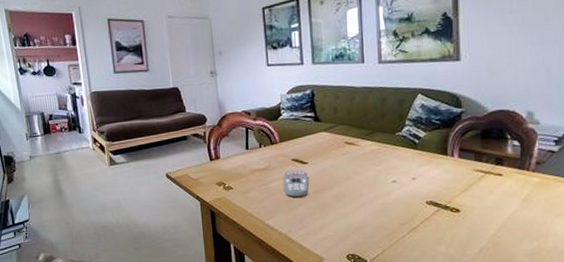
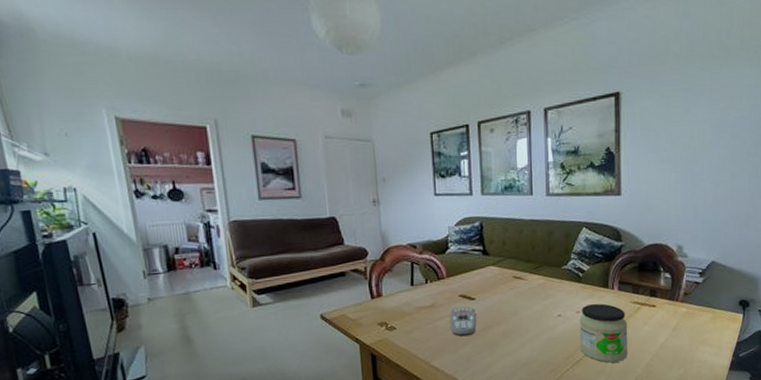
jar: none [416,170,471,231] -> present [579,303,628,363]

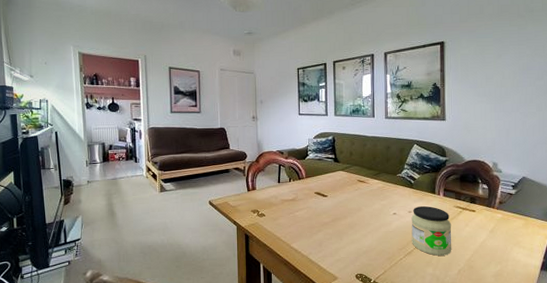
remote control: present [450,307,477,337] -> none [307,202,328,226]

